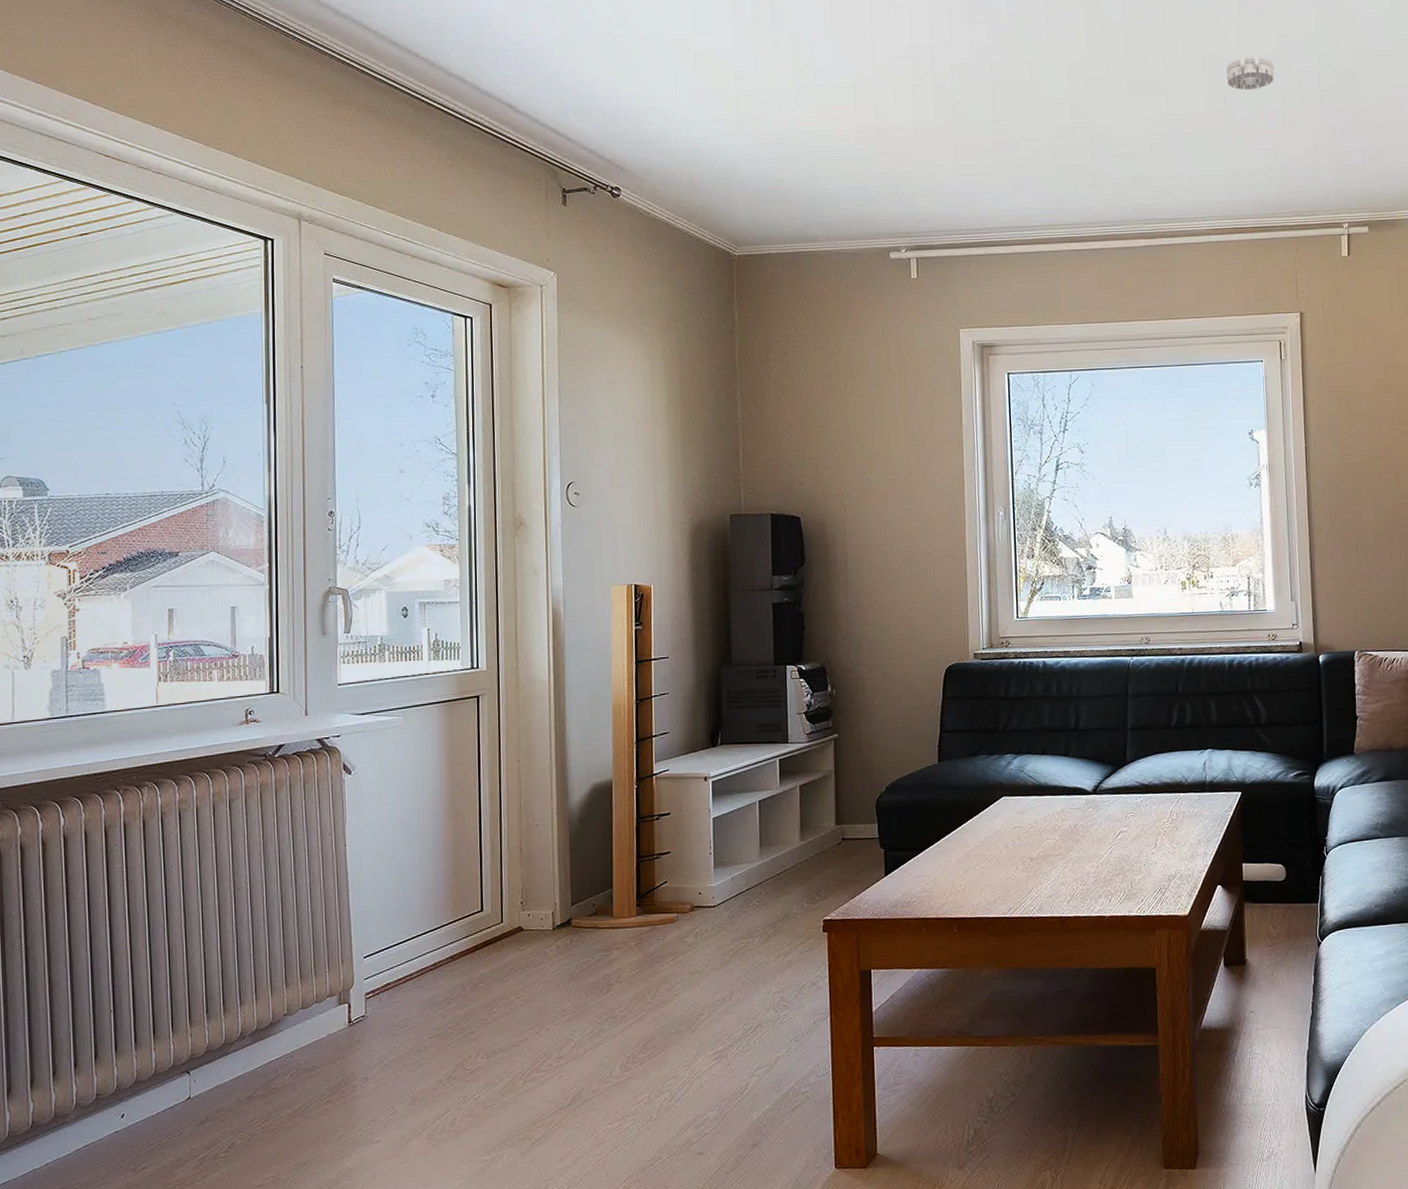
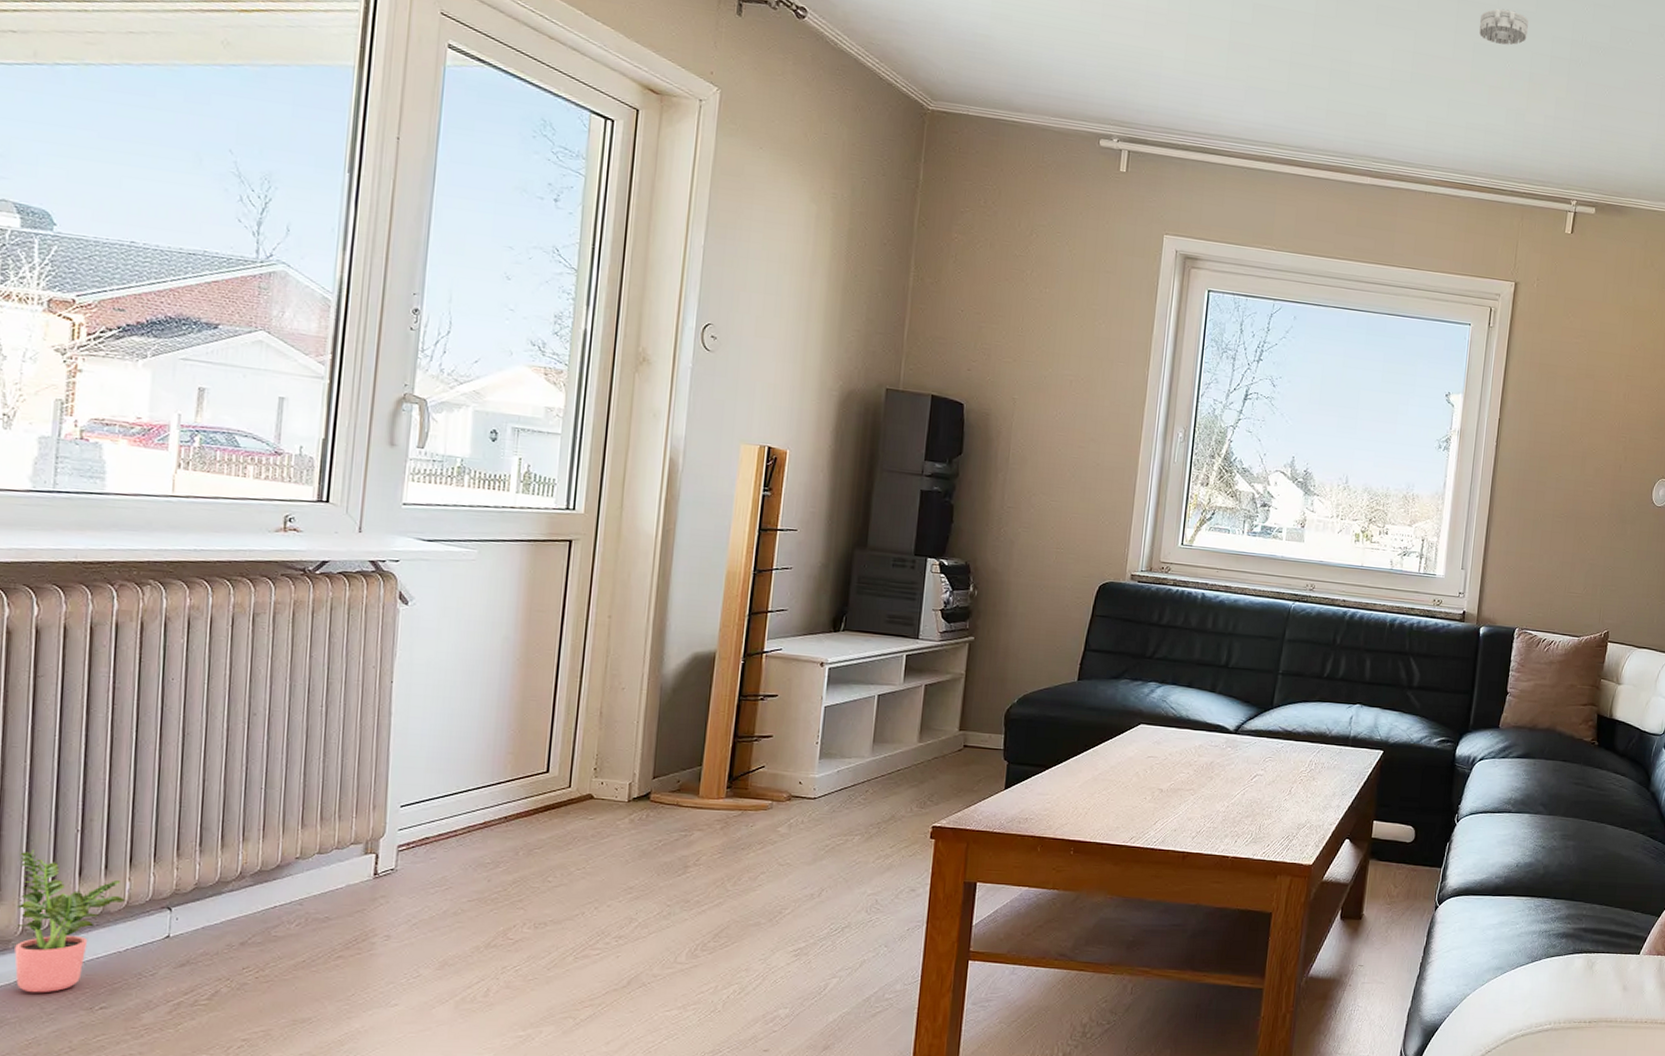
potted plant: none [68,1031,153,1160] -> present [14,849,125,993]

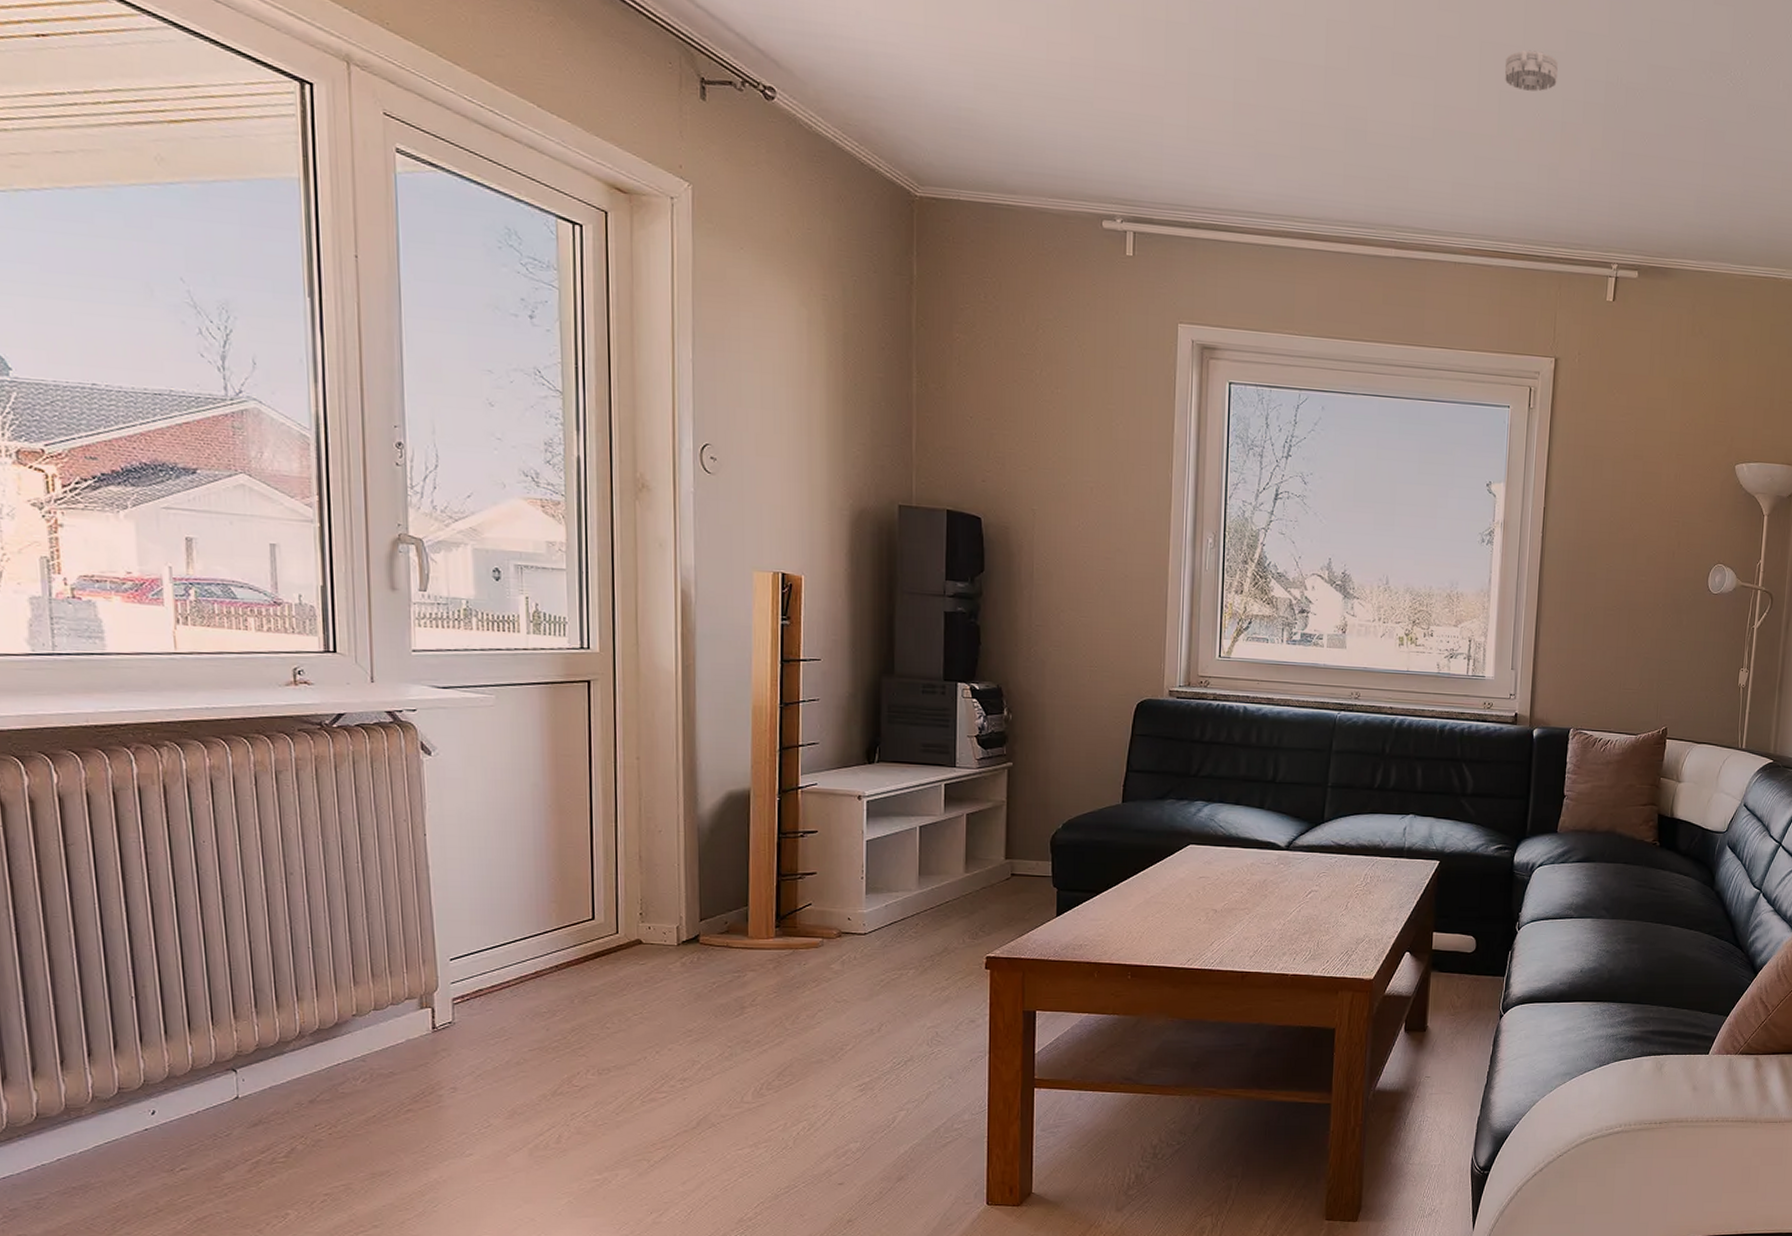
potted plant: present [14,849,125,993] -> none [78,1018,189,1158]

